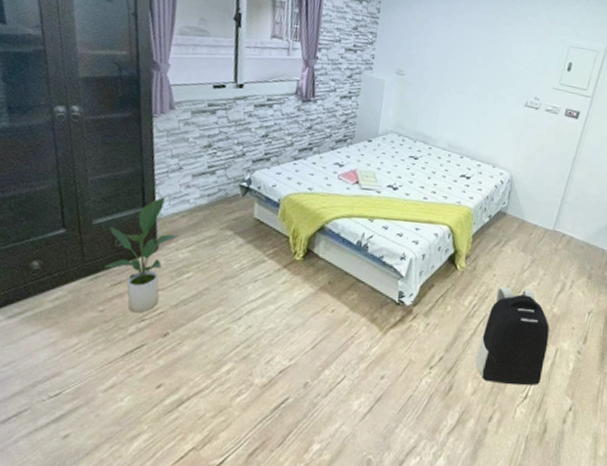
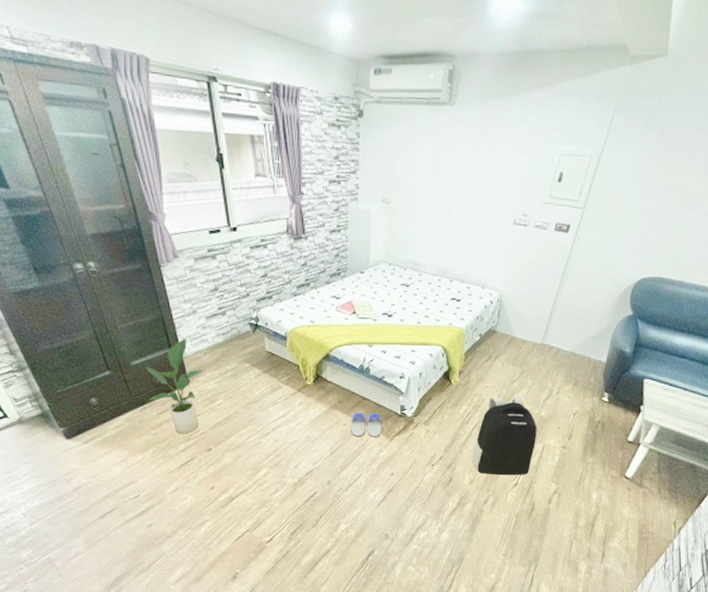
flip-flop: none [338,297,377,329] -> present [350,412,382,437]

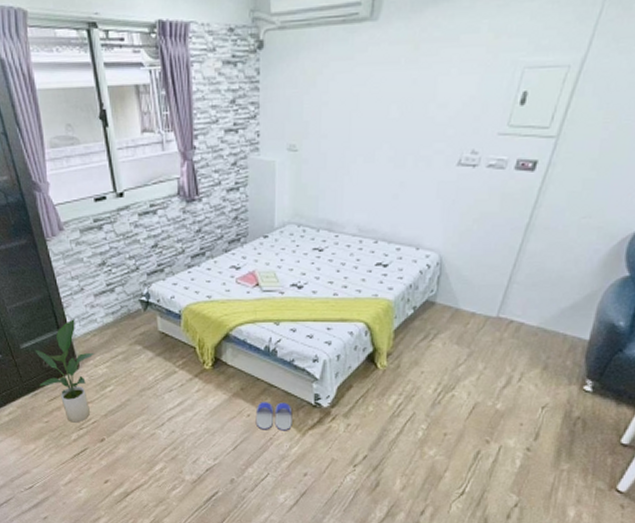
backpack: present [471,396,537,476] -> none [403,384,491,483]

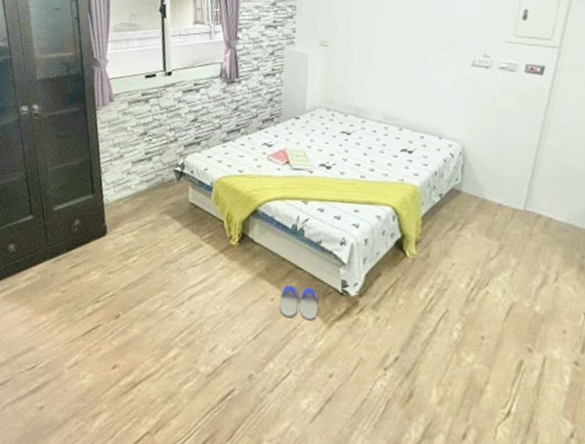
potted plant: present [34,319,94,423] -> none [64,184,123,295]

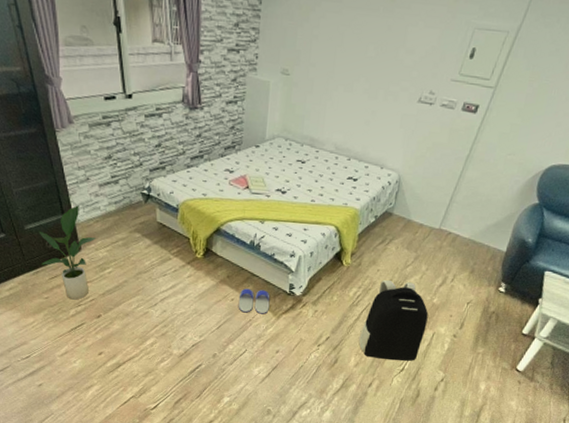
potted plant: none [64,184,123,295] -> present [38,205,96,300]
backpack: none [438,277,532,401] -> present [358,280,429,361]

